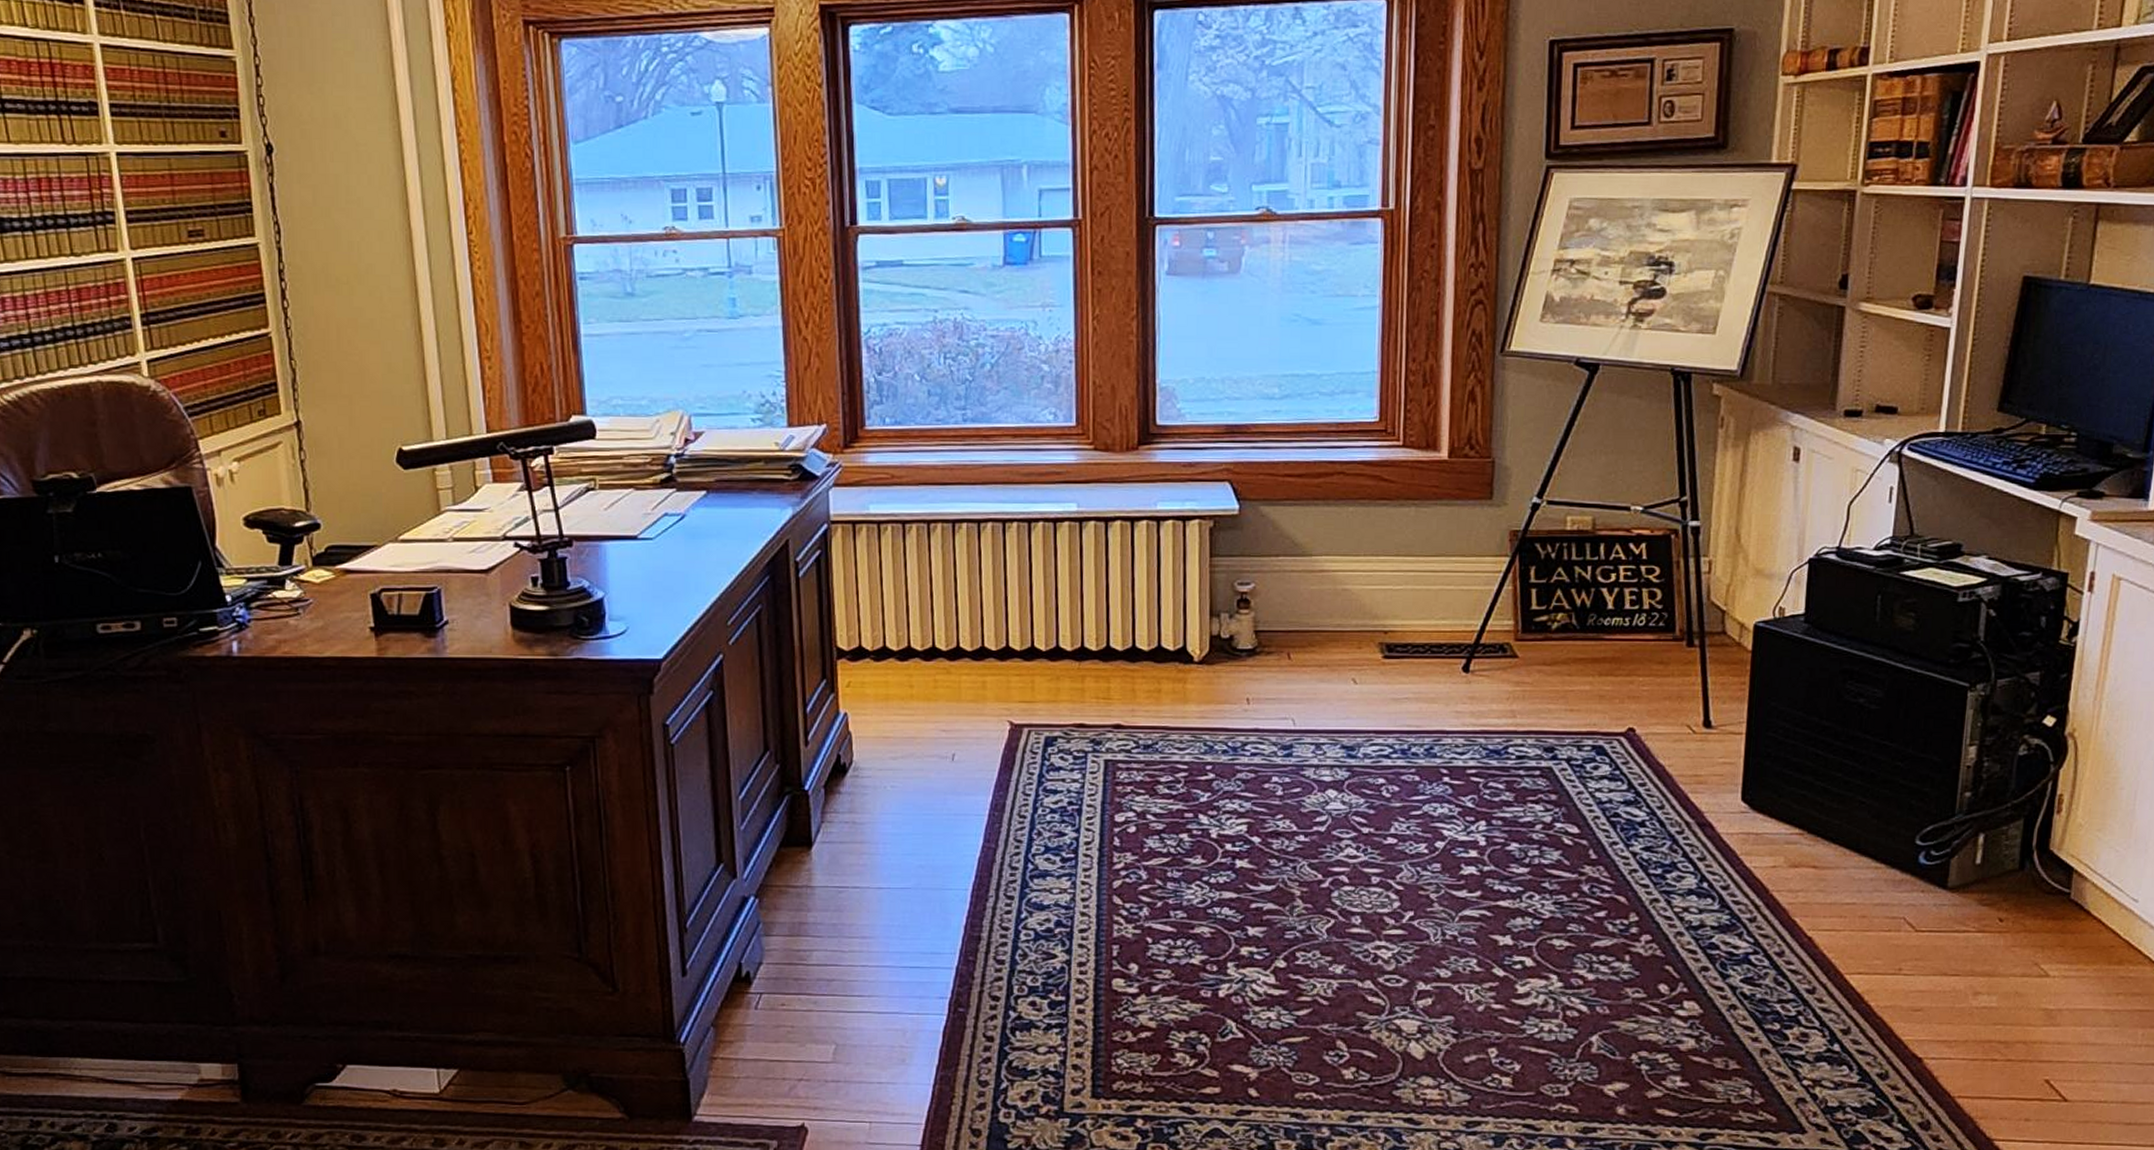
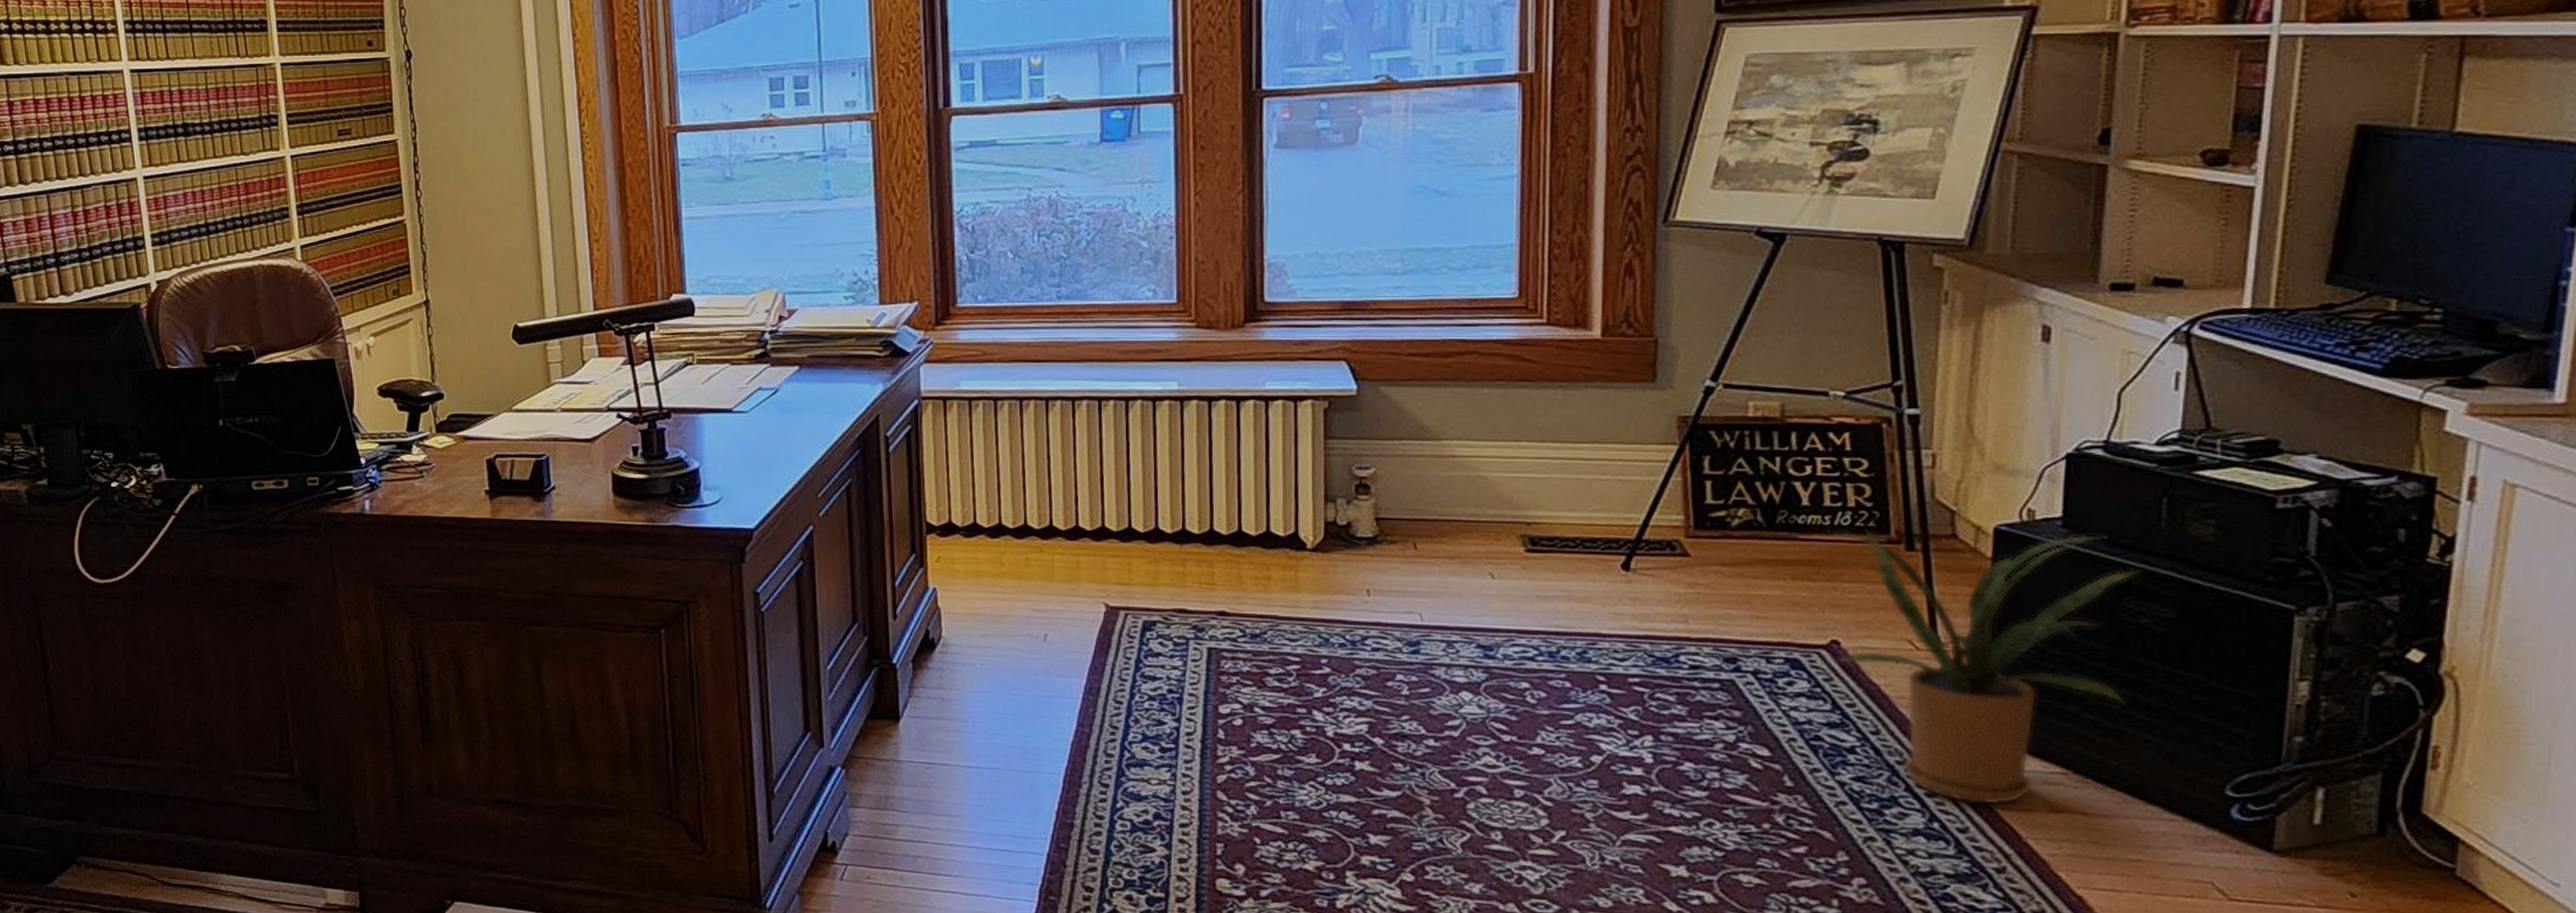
house plant: none [1627,628,1861,865] -> present [1827,529,2141,806]

